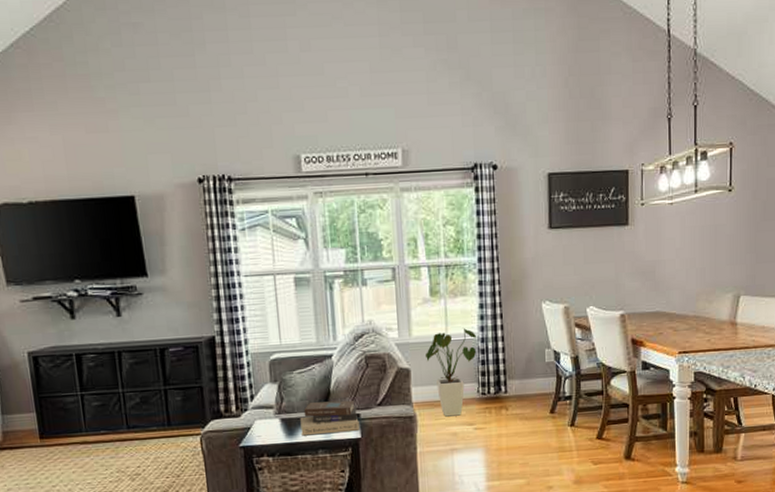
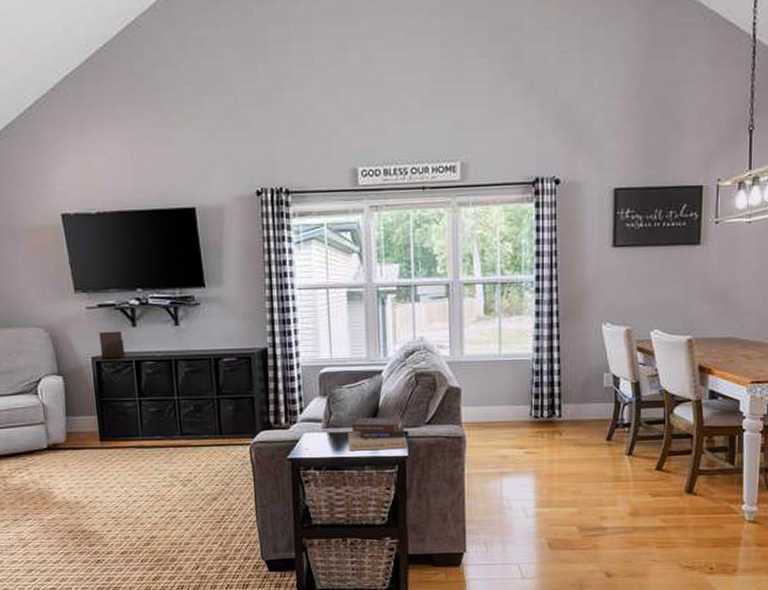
decorative box: none [35,324,65,356] -> present [99,331,125,361]
house plant: present [425,328,477,417] -> none [476,348,532,439]

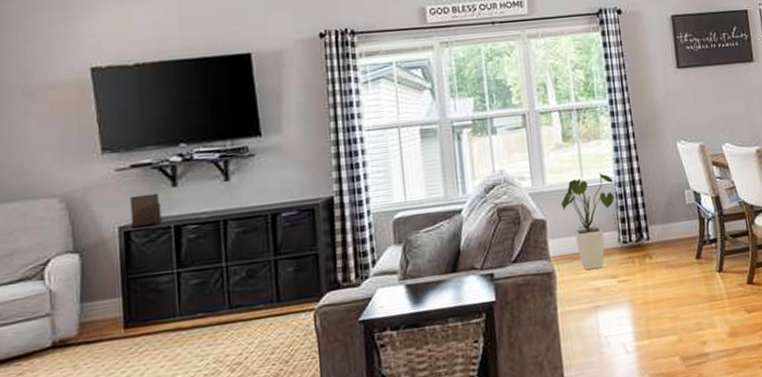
books: present [348,417,407,451] -> none [427,259,494,304]
house plant: none [476,348,532,439] -> present [560,173,615,270]

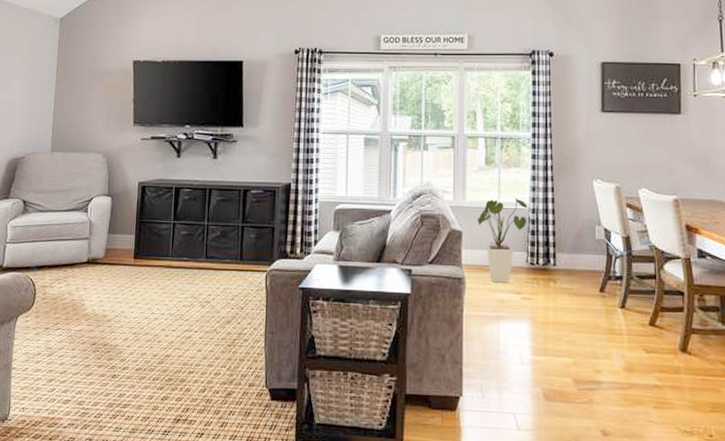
decorative box: present [130,193,162,230] -> none [147,160,168,186]

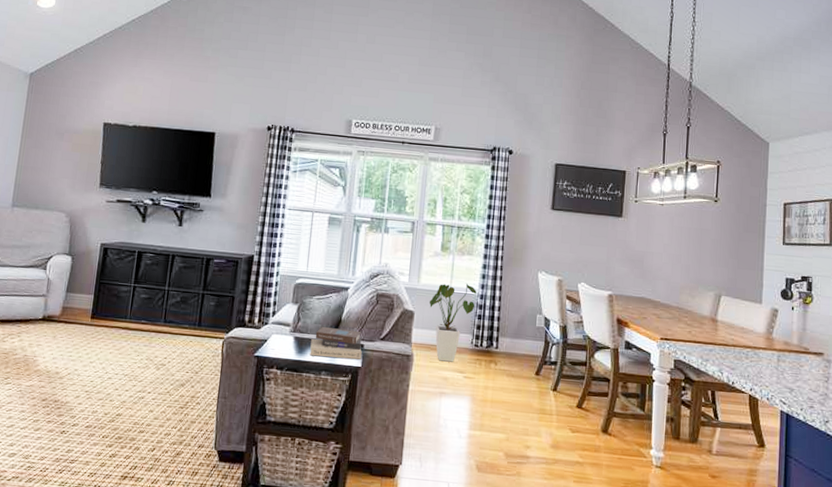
books: none [356,252,410,286] -> present [310,326,362,360]

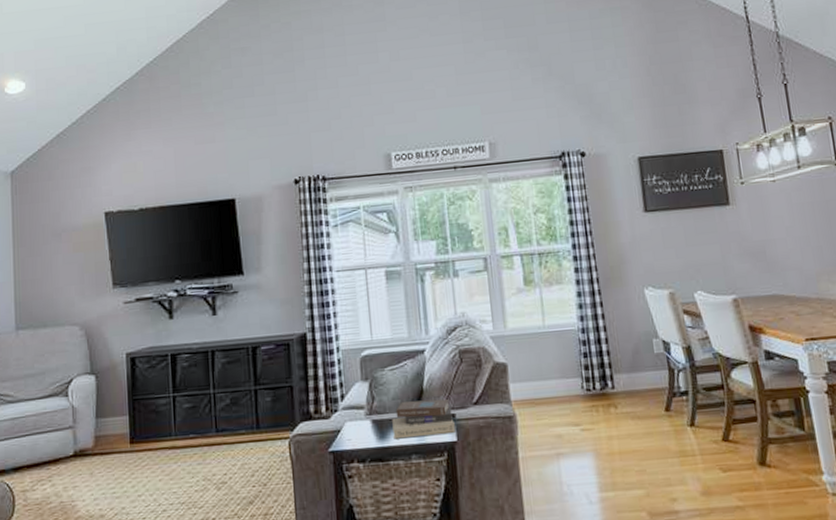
house plant: present [429,284,478,362] -> none [522,318,578,417]

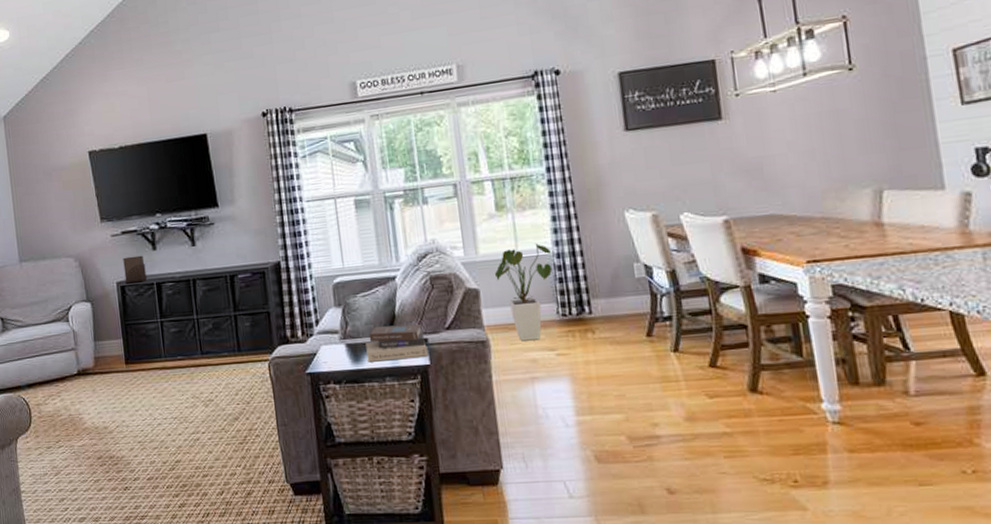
decorative box: none [135,324,161,357] -> present [123,255,147,285]
house plant: none [522,318,578,417] -> present [494,244,553,341]

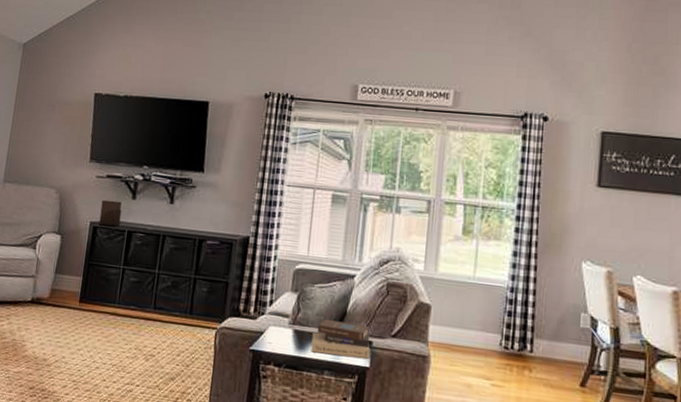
house plant: present [494,244,553,341] -> none [448,273,507,367]

